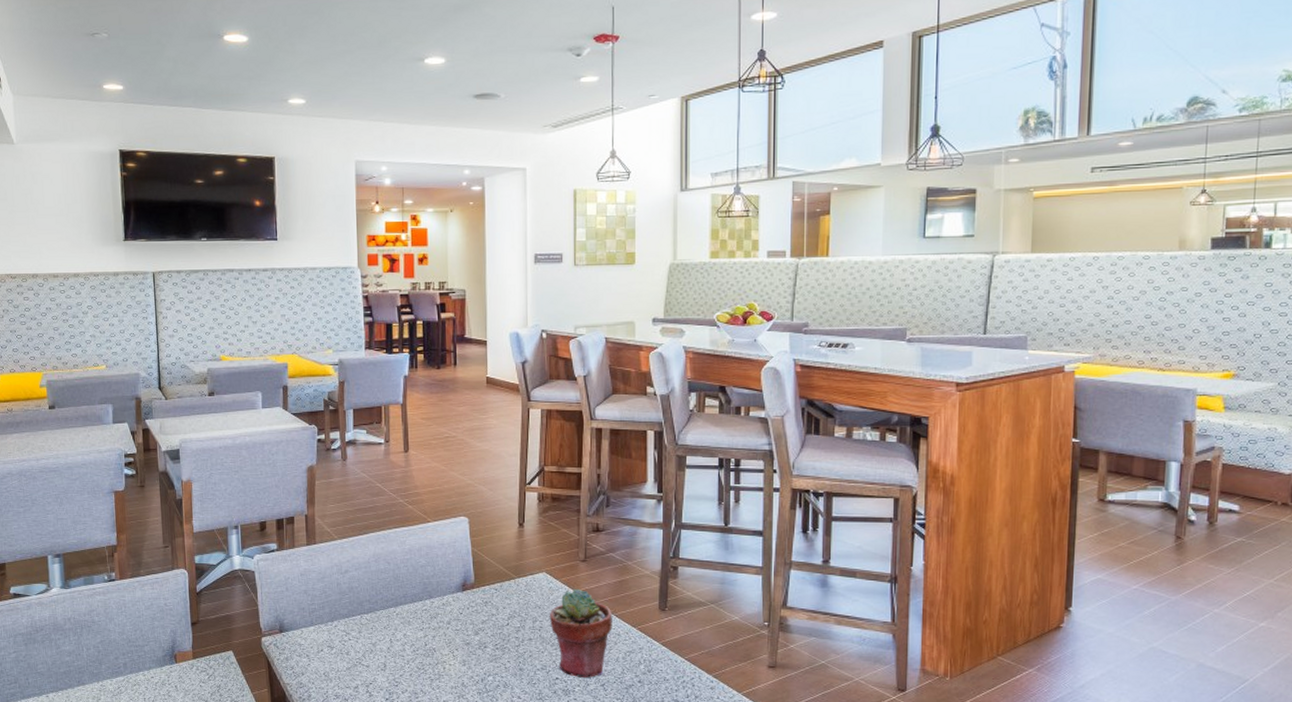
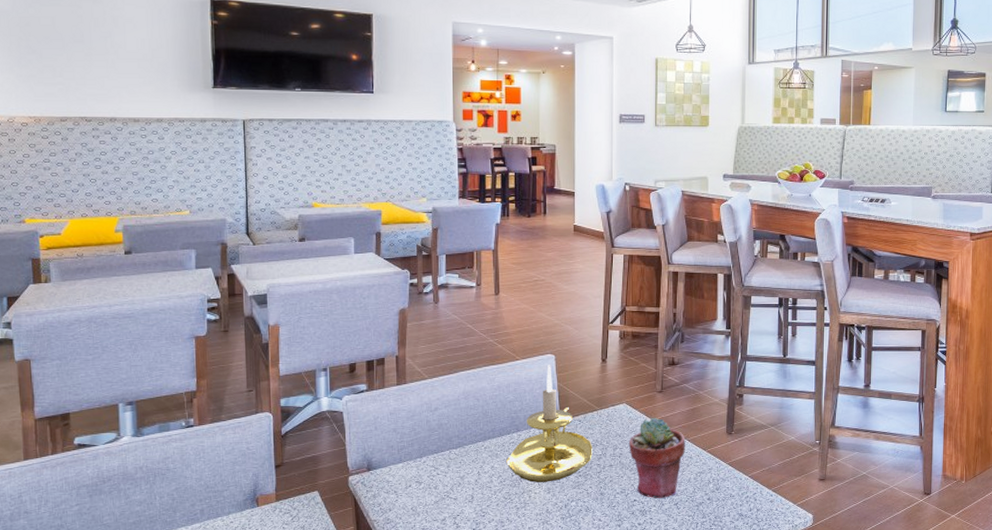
candle holder: none [419,528,510,654] -> present [506,365,592,483]

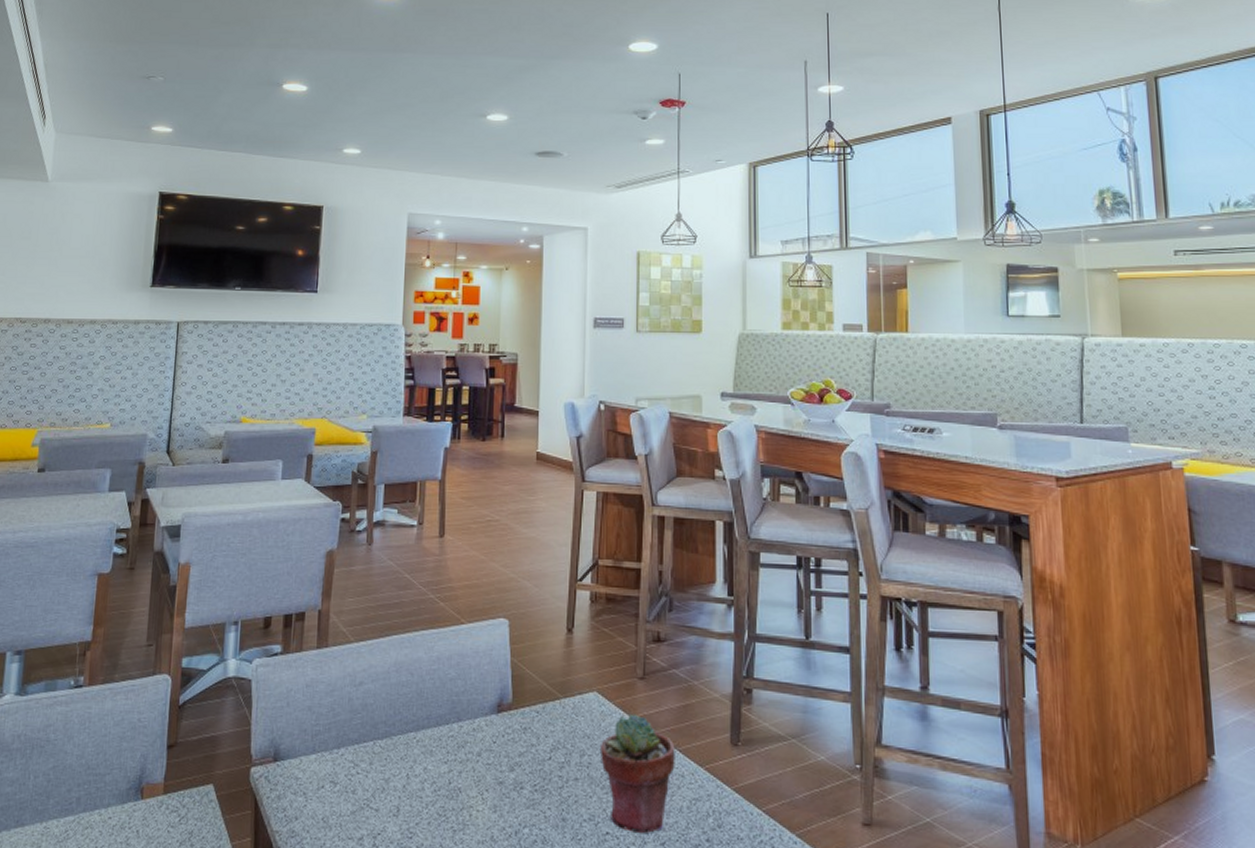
candle holder: present [506,365,592,483] -> none [443,632,553,796]

